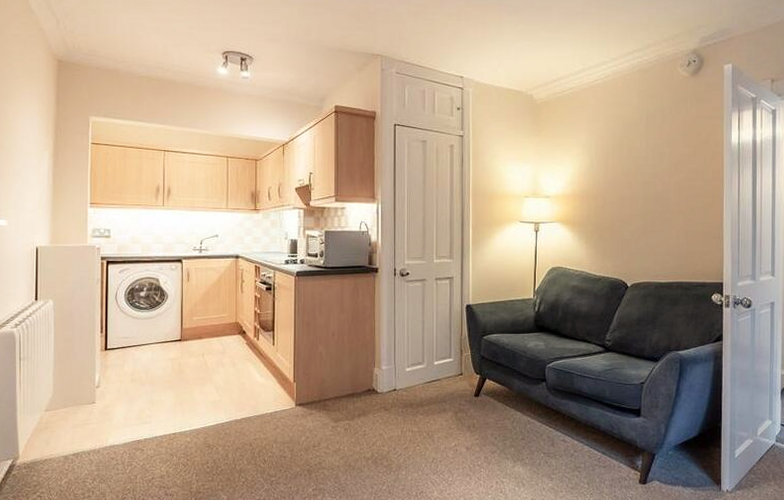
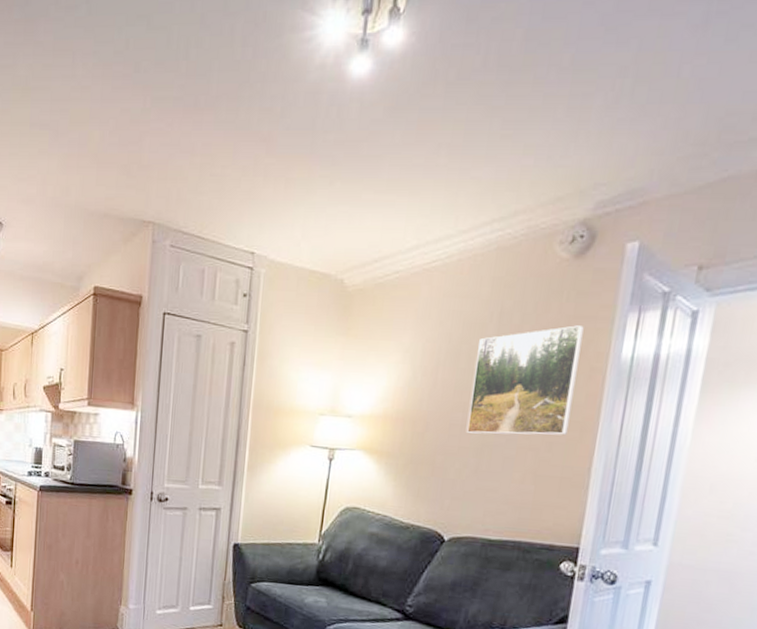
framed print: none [633,122,704,204] -> present [466,325,584,436]

